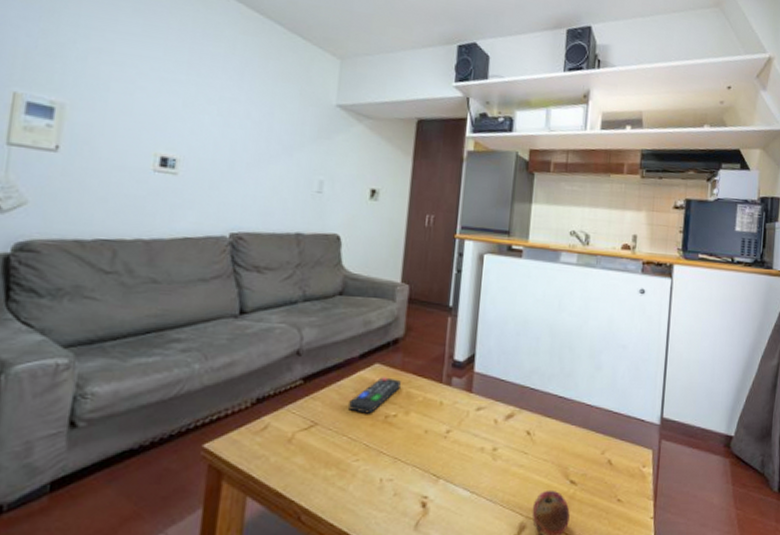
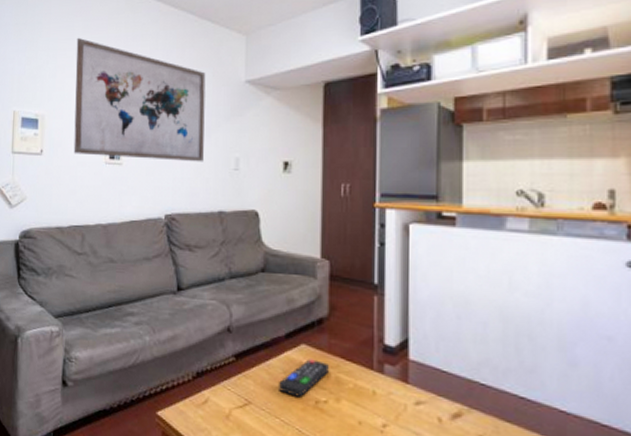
wall art: none [107,19,292,182] -> present [73,37,206,162]

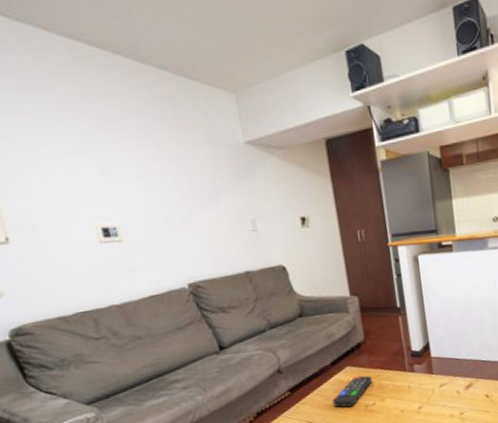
wall art: present [73,37,206,162] -> none [12,99,218,238]

